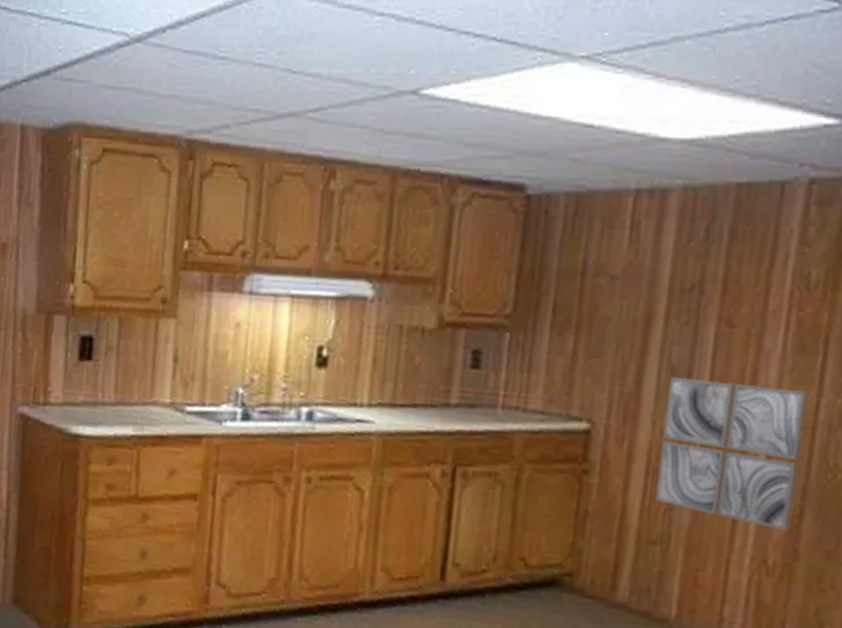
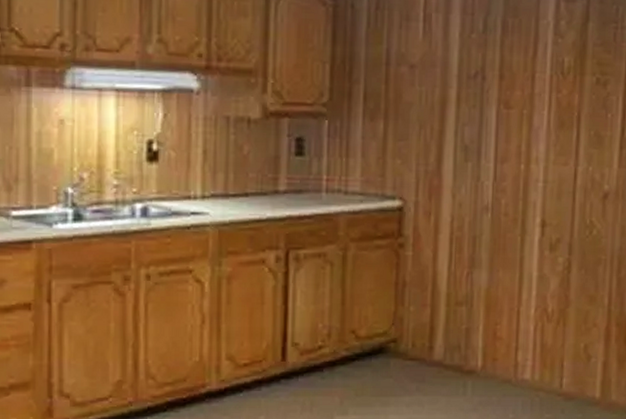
wall art: present [655,376,810,532] -> none [458,154,569,282]

